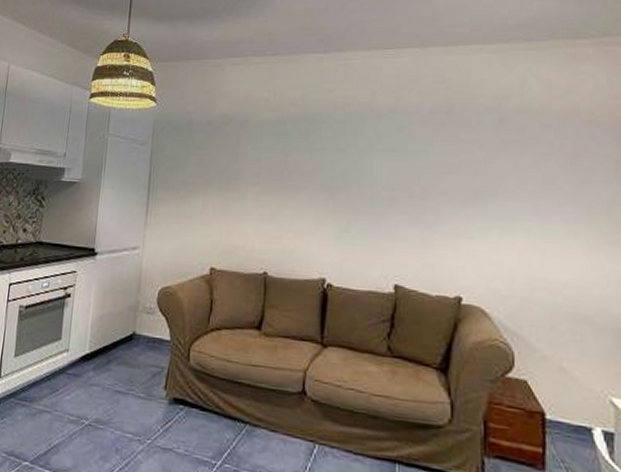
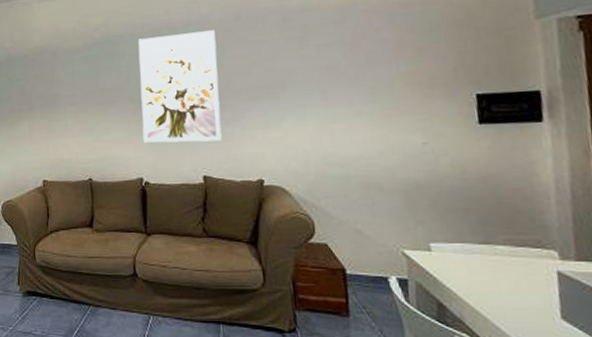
wall art: none [331,120,424,246] -> present [138,30,222,143]

